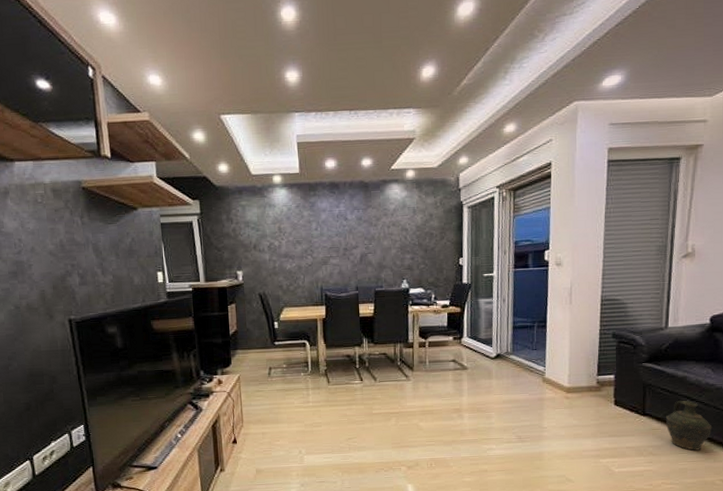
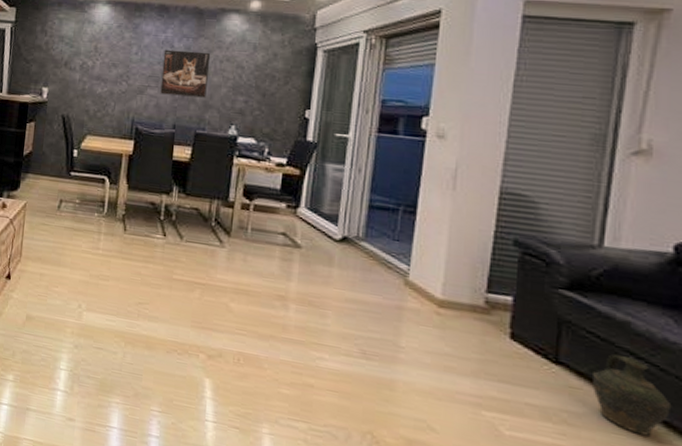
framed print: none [339,220,380,262] -> present [160,49,211,98]

